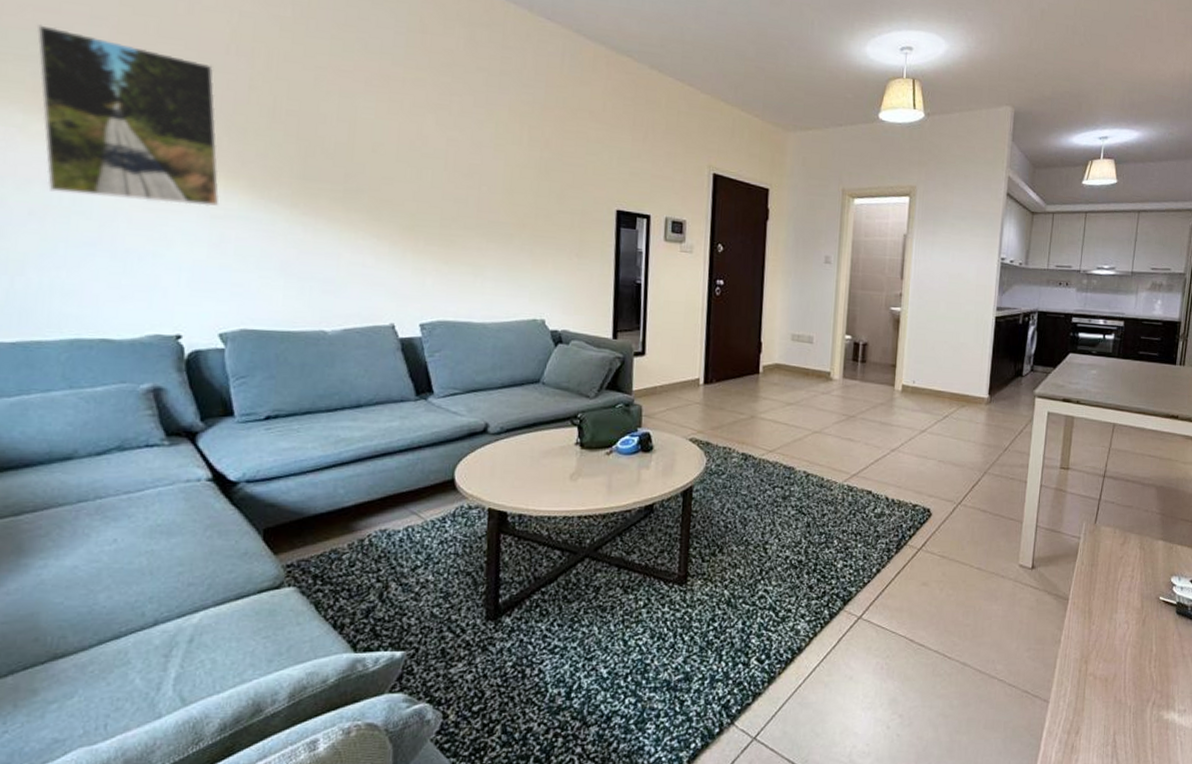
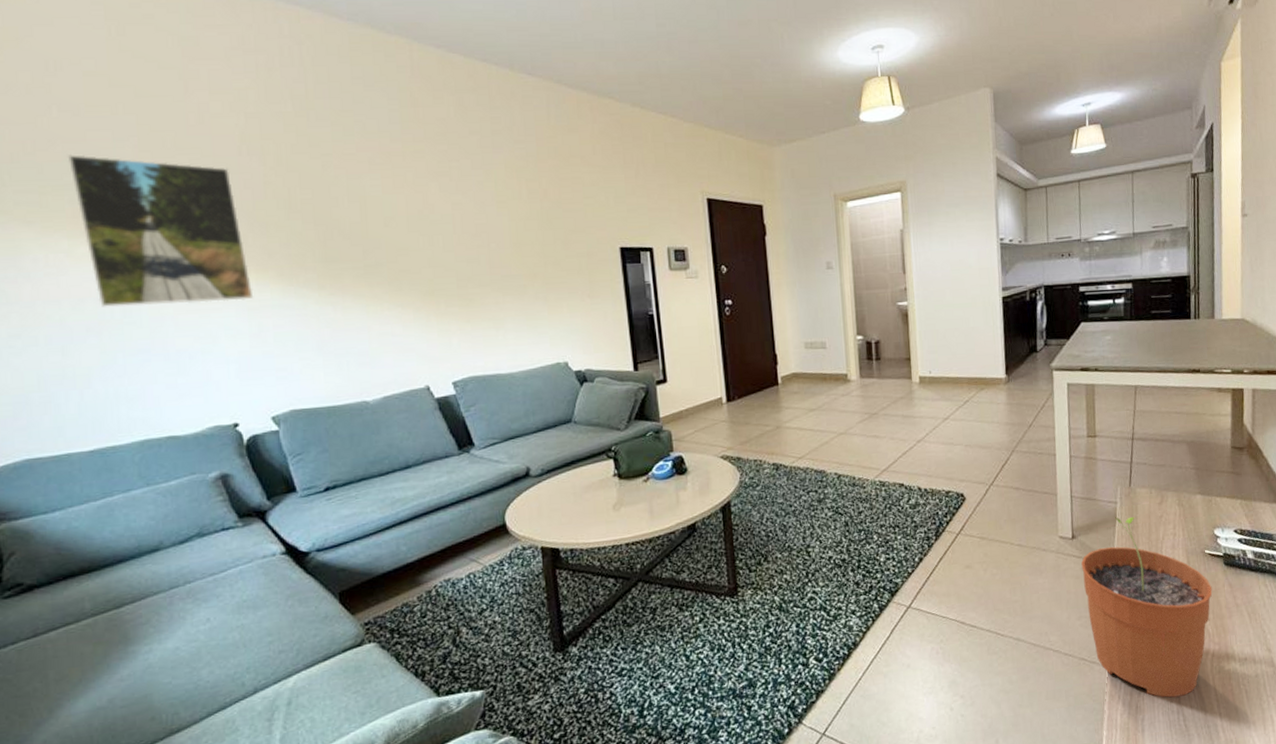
plant pot: none [1037,552,1162,741] -> present [1081,516,1213,698]

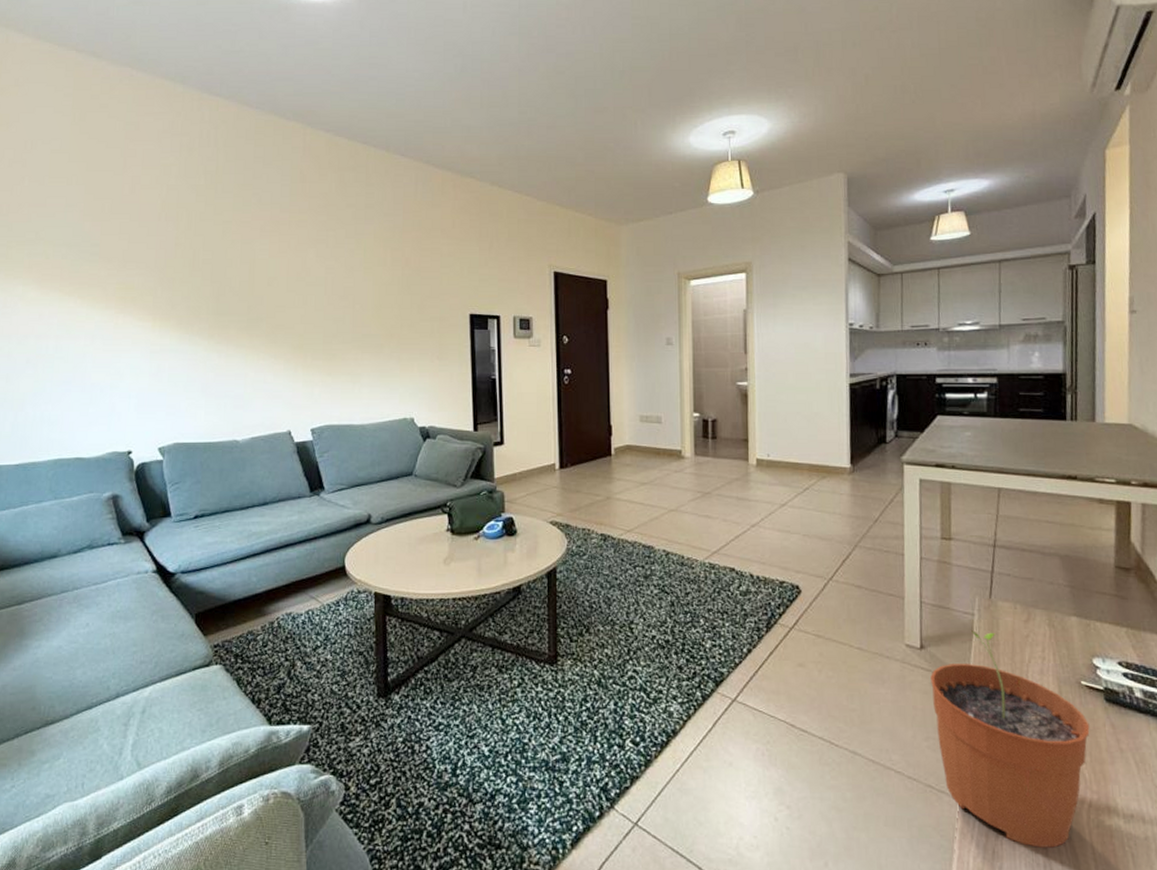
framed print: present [67,153,254,307] -> none [30,215,157,344]

